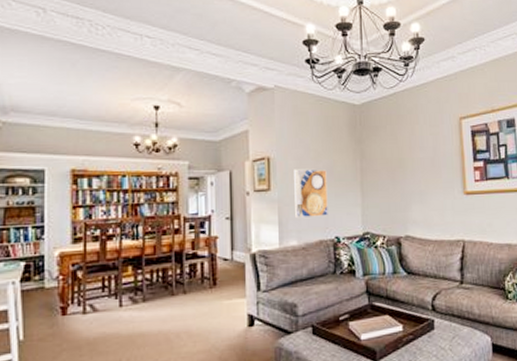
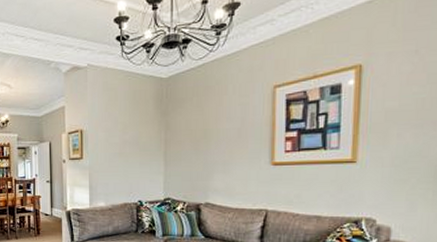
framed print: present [294,169,328,218] -> none [103,140,133,183]

